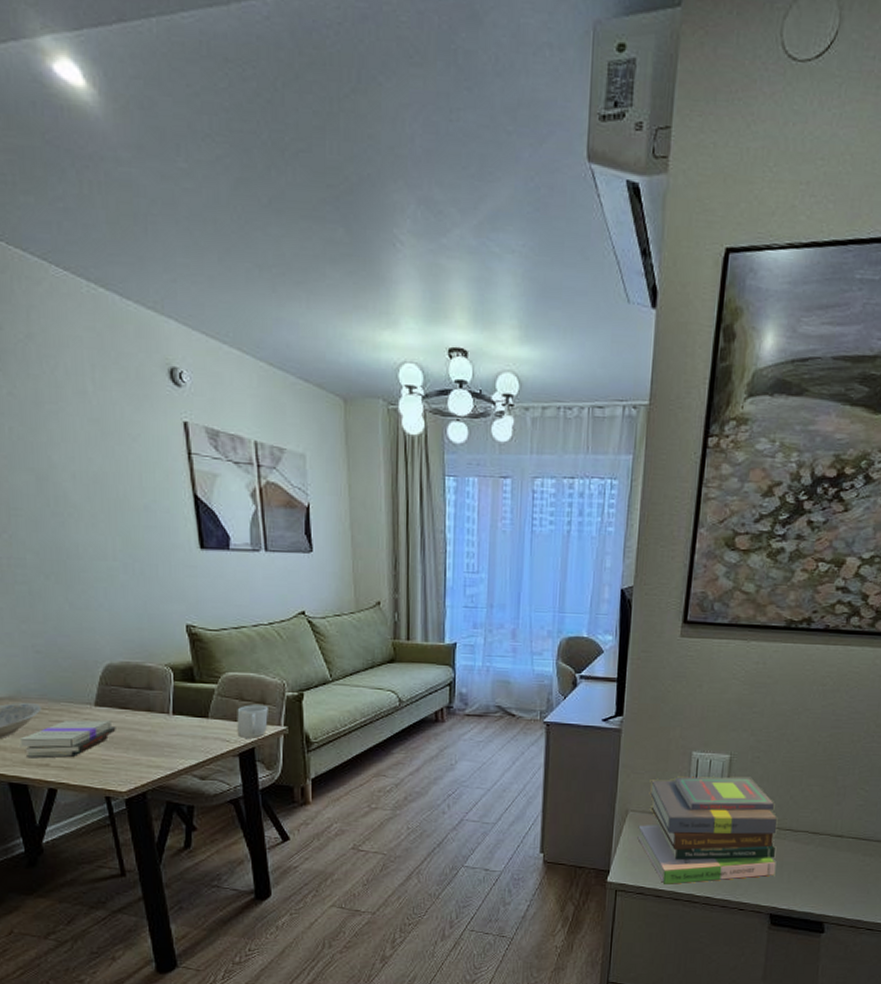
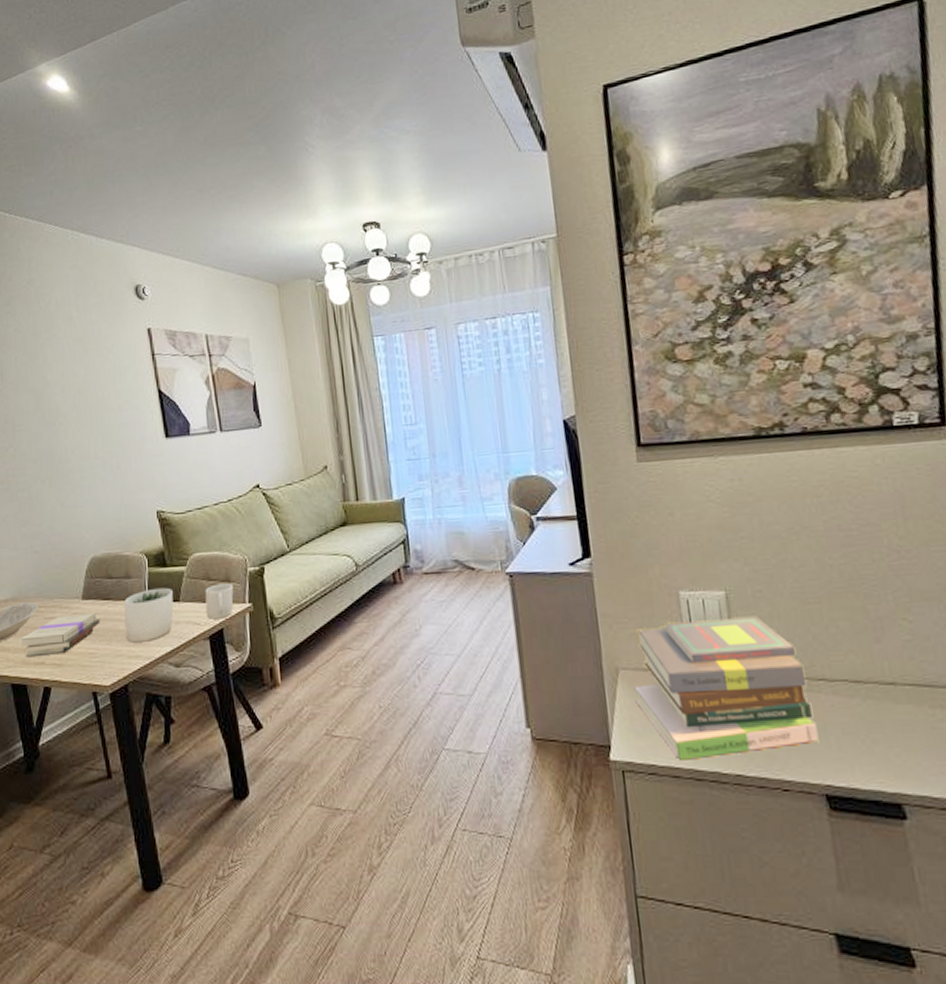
planter: none [144,702,201,753] -> present [124,587,174,643]

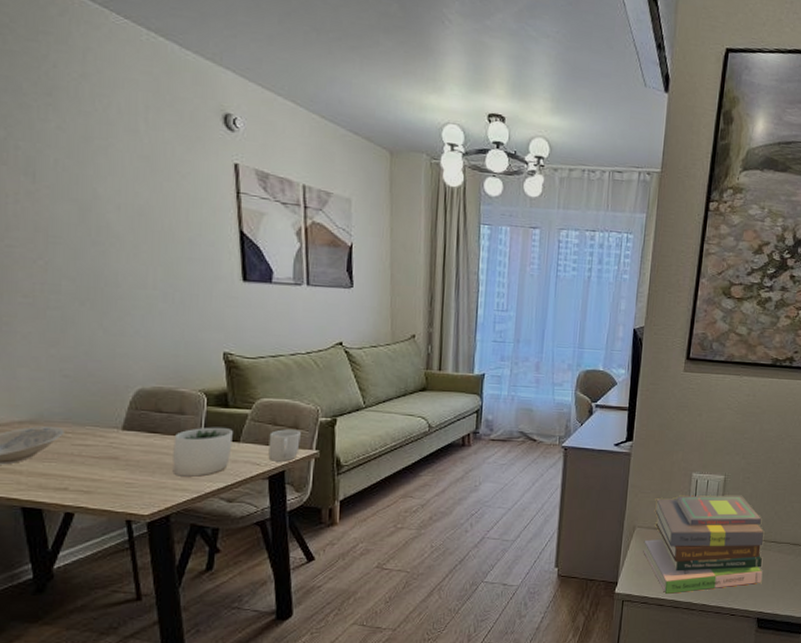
books: present [20,613,101,658] -> none [37,444,143,482]

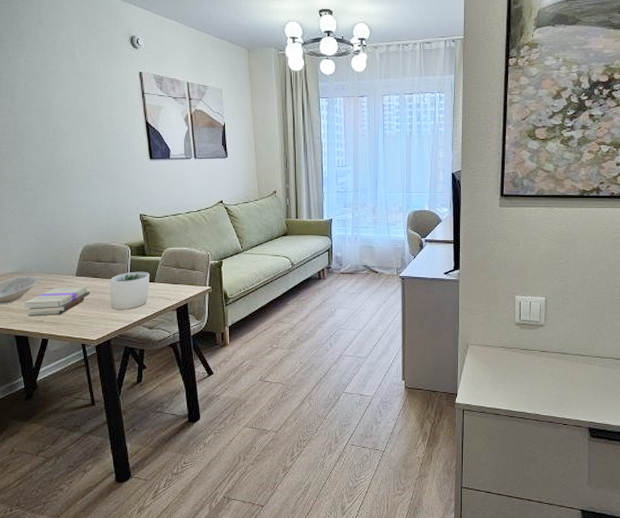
books: none [37,444,143,482] -> present [23,287,90,317]
mug: present [268,429,301,462] -> none [175,271,197,297]
books: present [643,495,764,594] -> none [477,316,590,404]

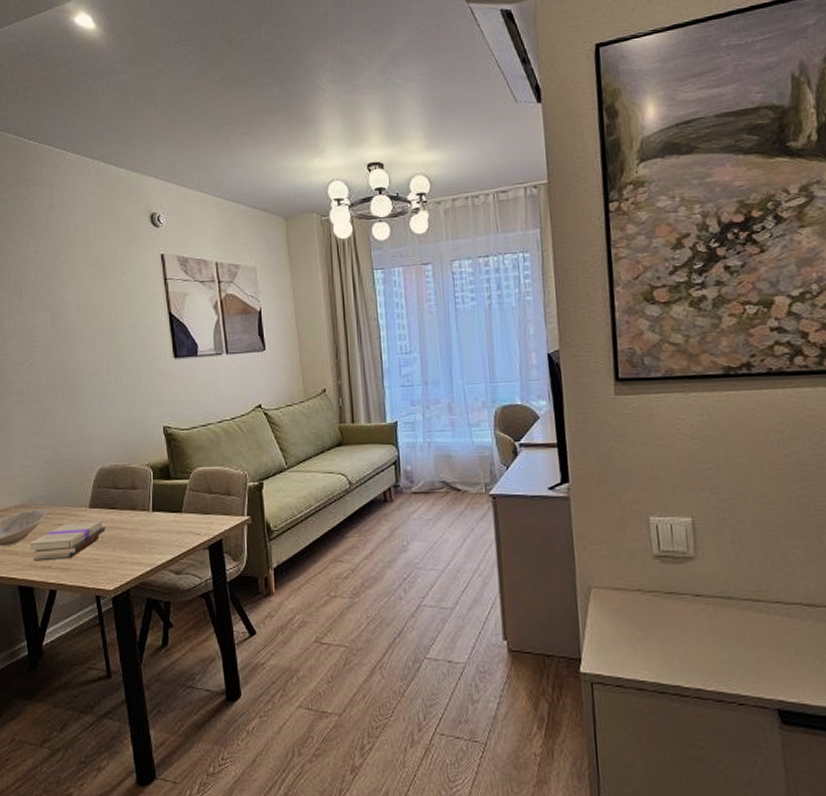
planter: present [110,271,150,310] -> none [129,499,176,550]

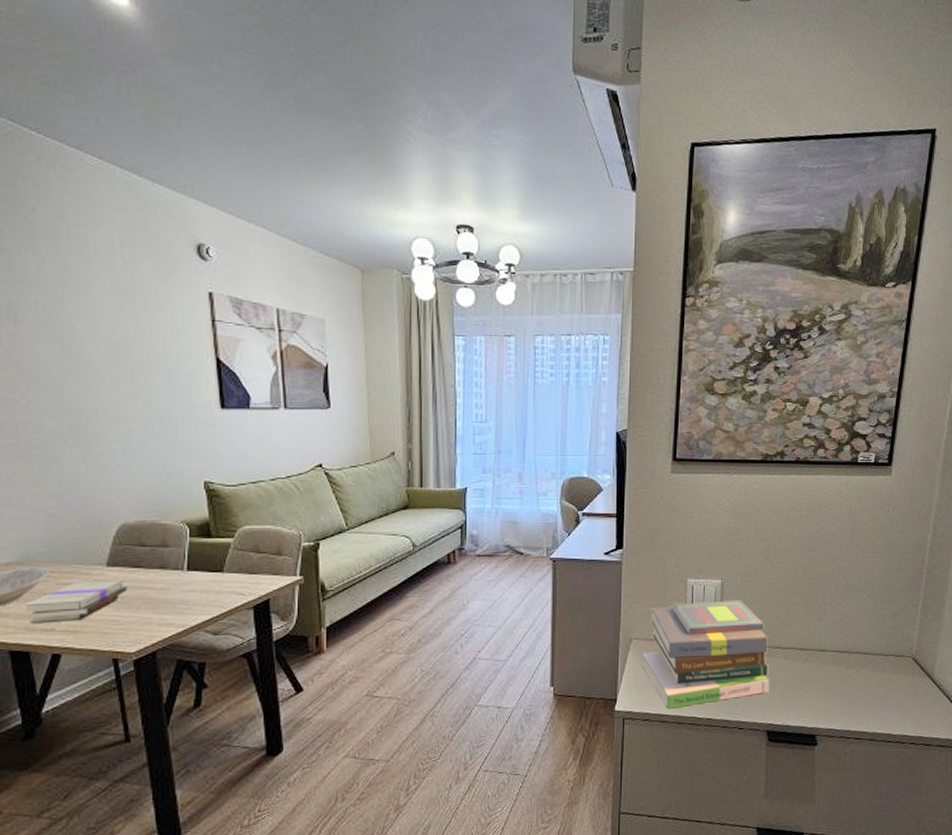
books: none [604,543,773,674] -> present [641,601,769,709]

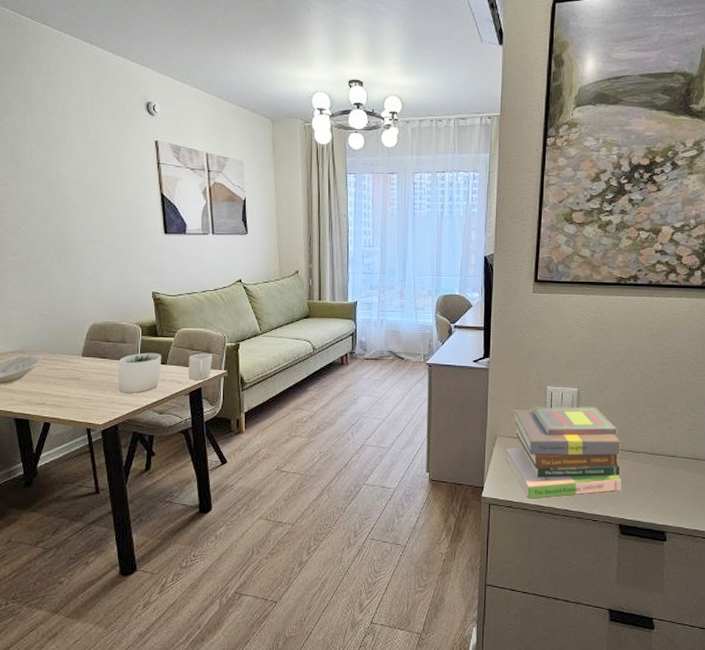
books: present [24,580,128,624] -> none [24,368,97,399]
planter: none [157,558,216,611] -> present [118,352,161,393]
mug: none [252,556,284,590] -> present [188,353,212,380]

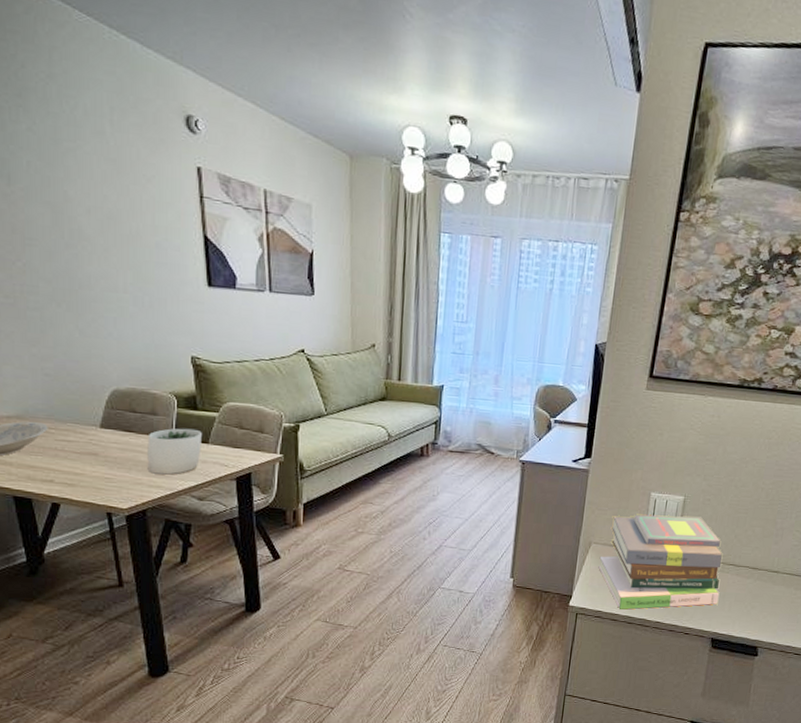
mug: present [188,353,212,380] -> none [235,433,266,464]

